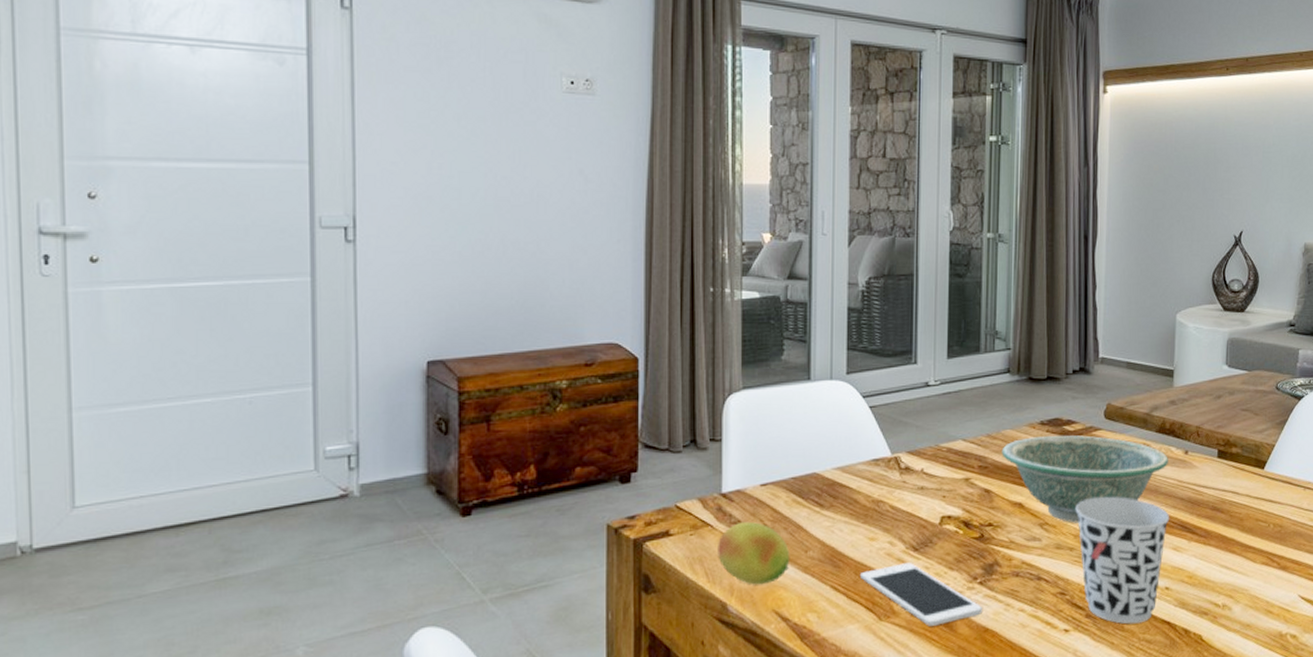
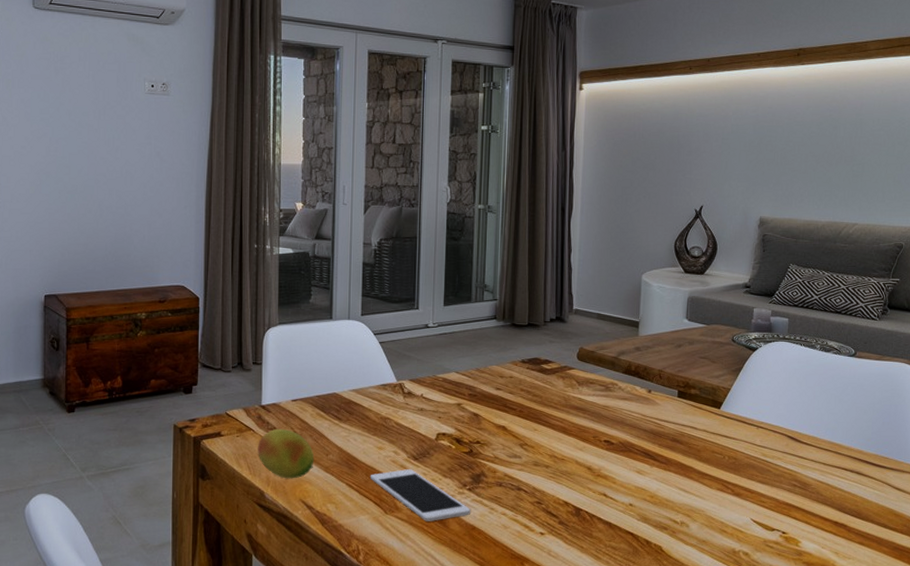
bowl: present [1001,435,1168,523] -> none [488,372,633,445]
cup: present [1075,496,1170,624] -> none [551,424,634,532]

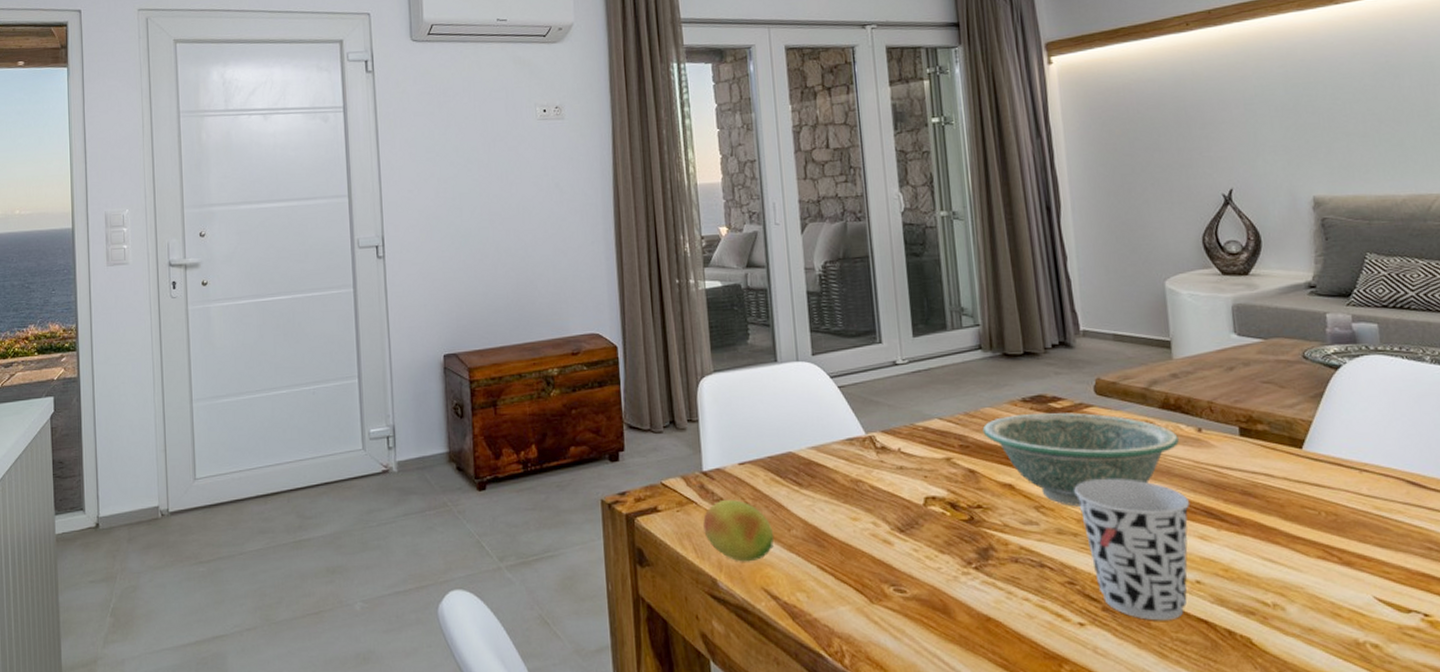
cell phone: present [370,469,470,521] -> none [845,544,982,612]
bowl: none [488,372,633,445] -> present [982,412,1179,507]
cup: none [551,424,634,532] -> present [1074,478,1190,621]

